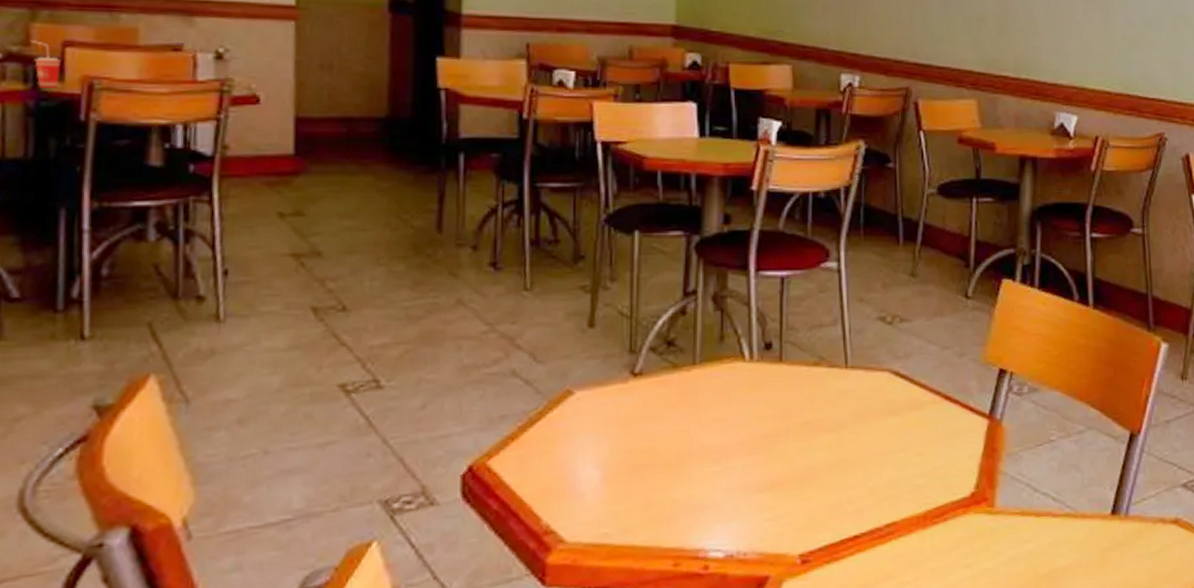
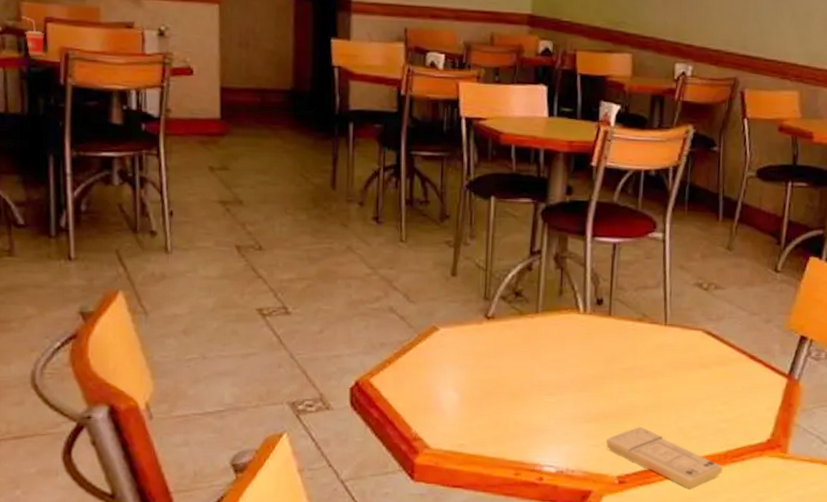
mobile phone: none [784,491,922,560] -> present [606,426,722,488]

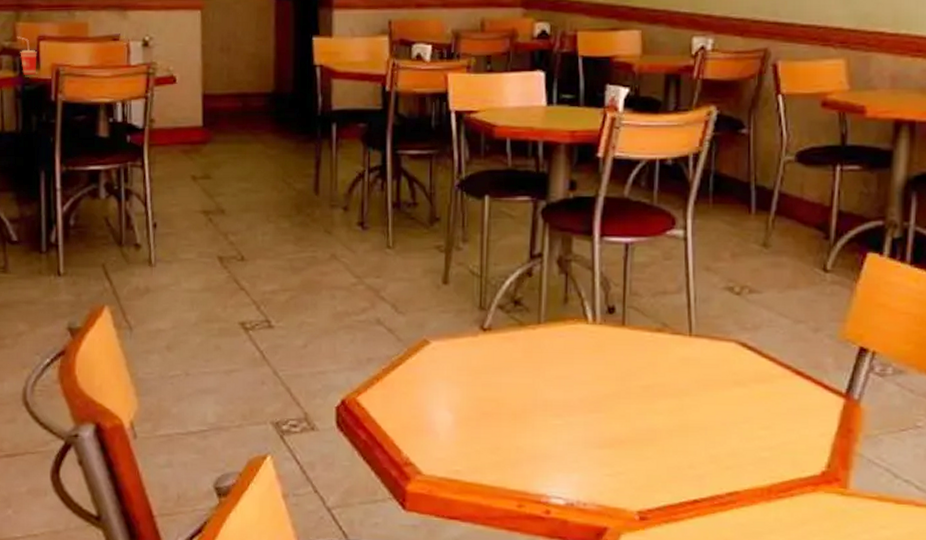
mobile phone: present [606,426,722,488] -> none [623,453,766,527]

